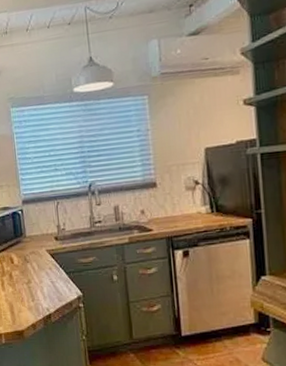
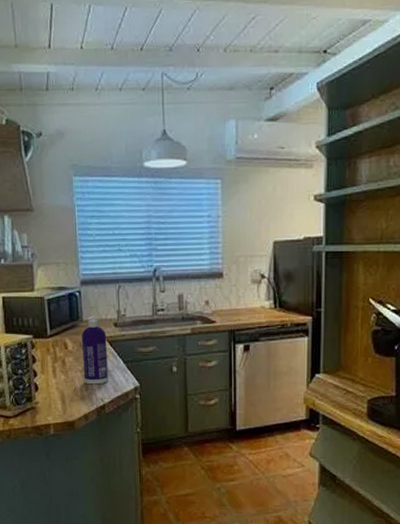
spray bottle: none [26,231,53,296] -> present [82,316,108,385]

